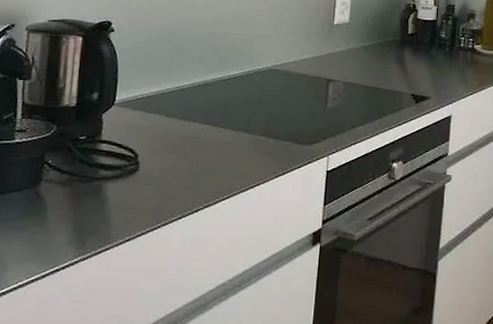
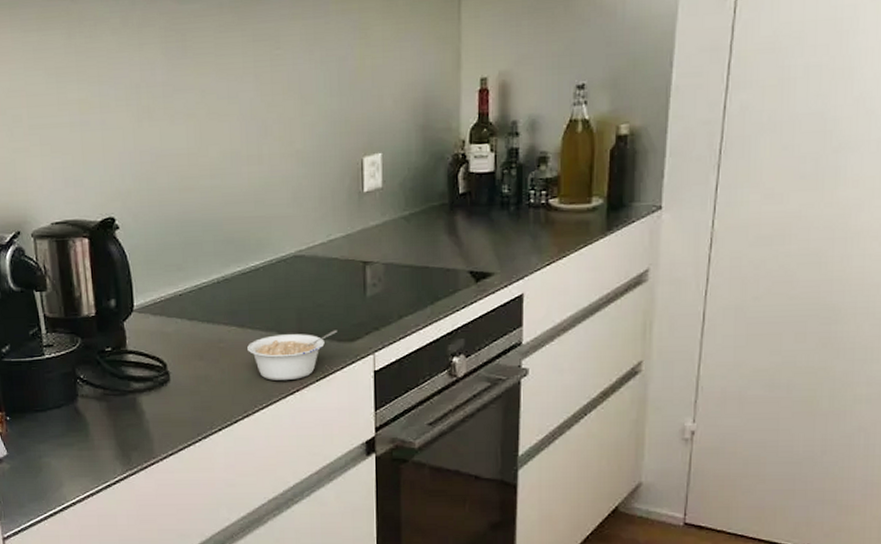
legume: none [217,134,299,175] -> present [247,330,338,380]

